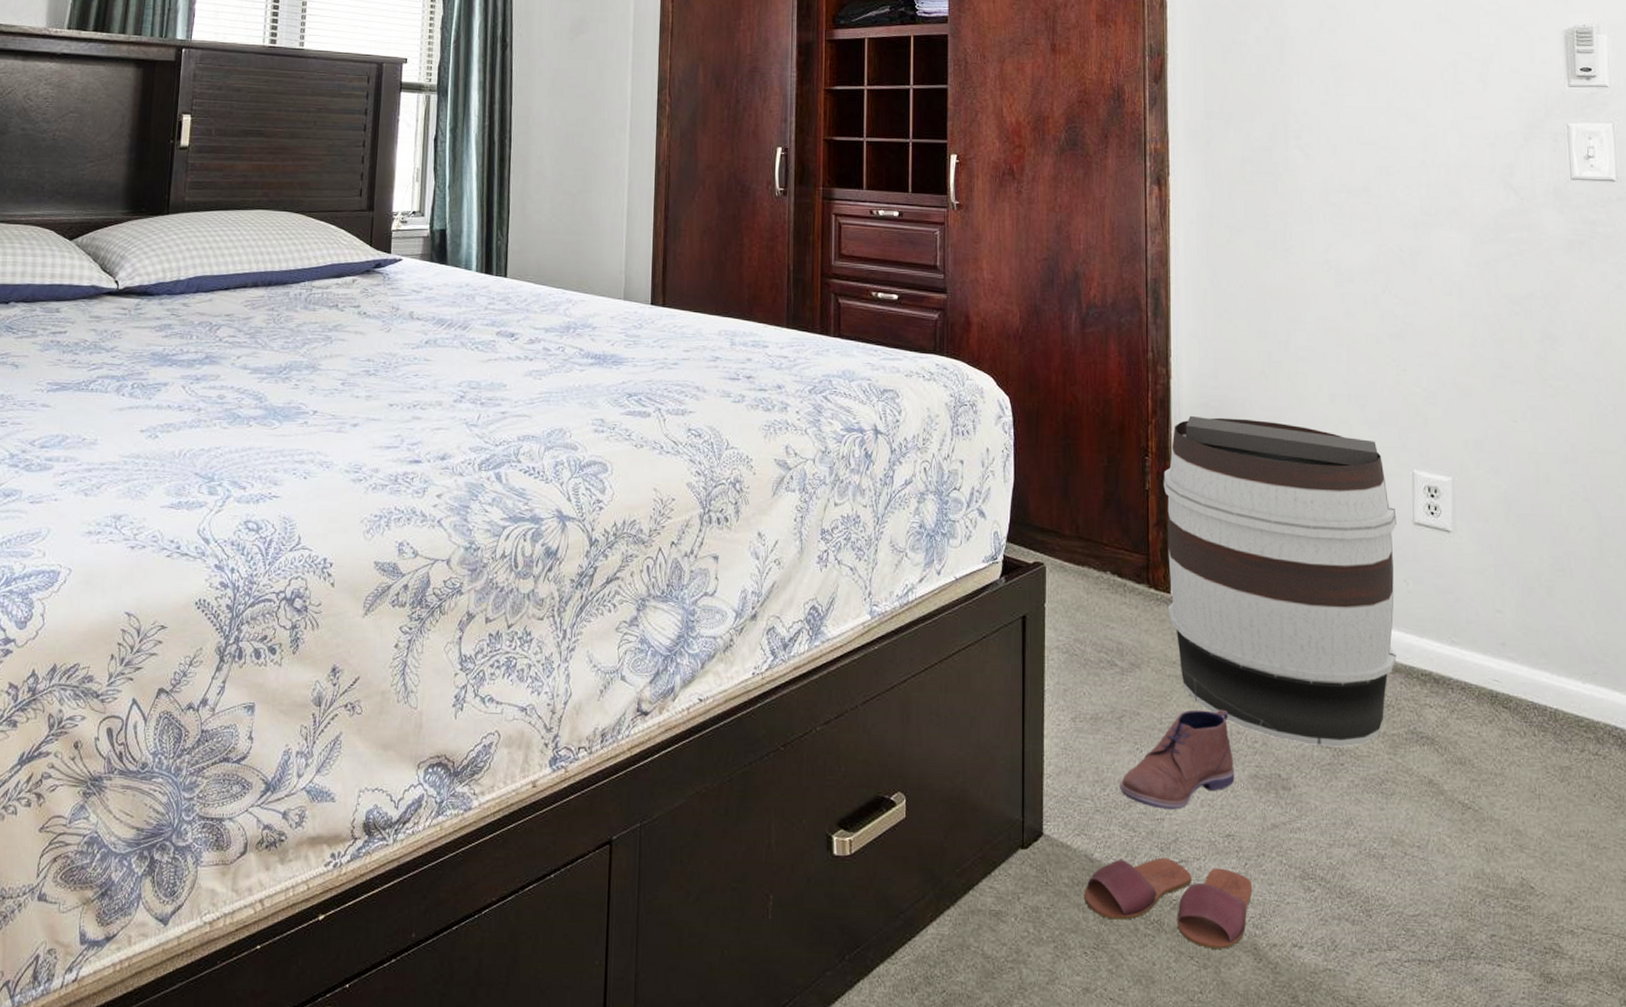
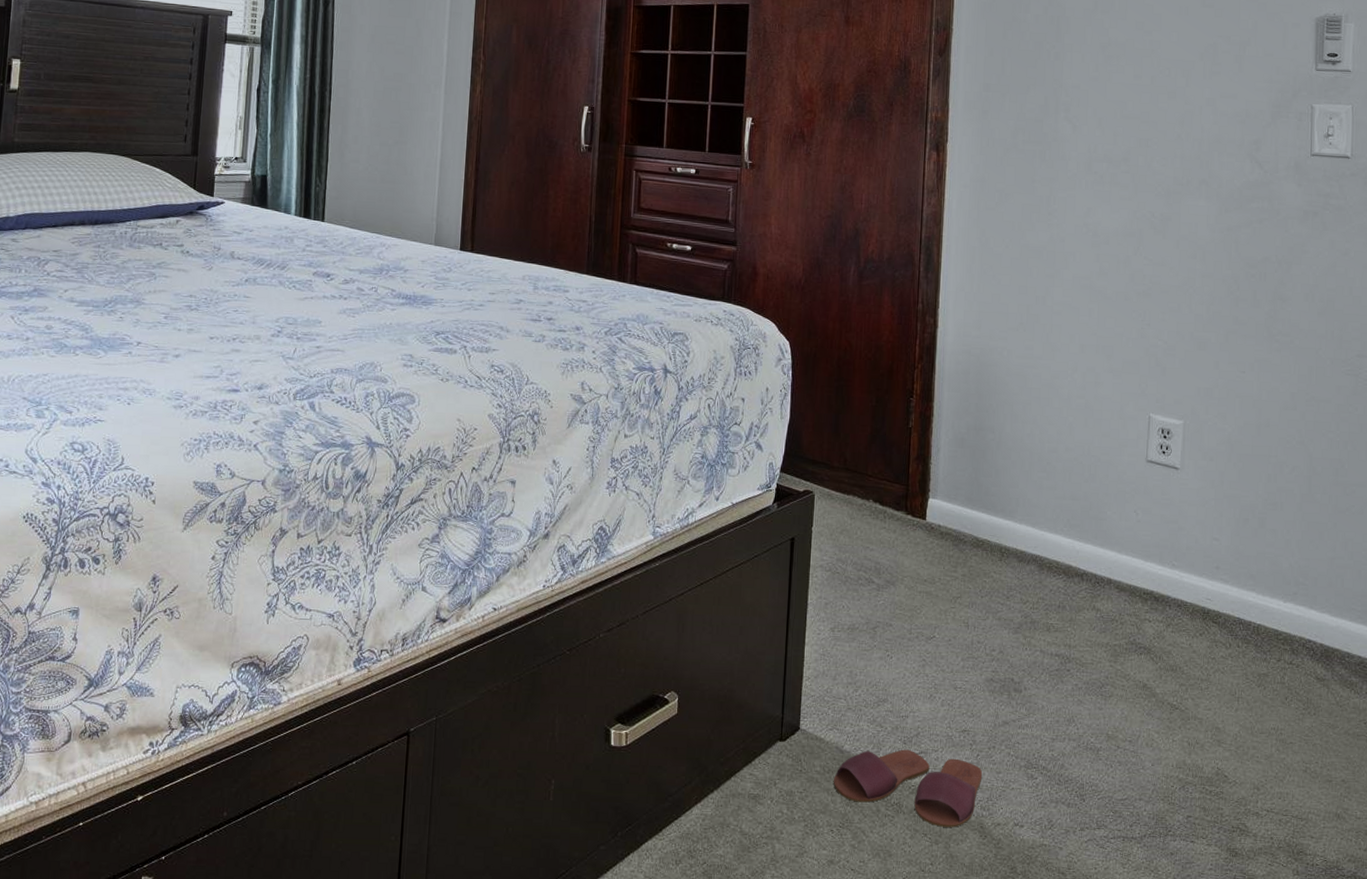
shoe: present [1120,709,1235,810] -> none [870,622,974,708]
barrel: present [1163,415,1397,747] -> none [922,361,1132,656]

